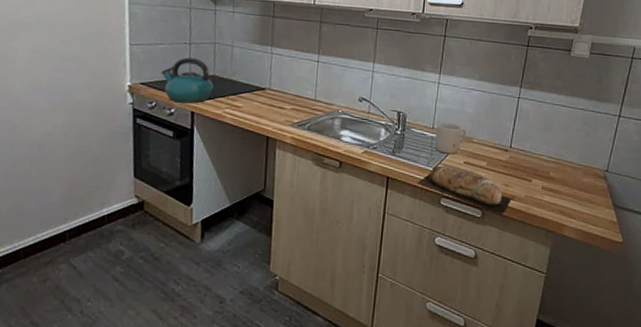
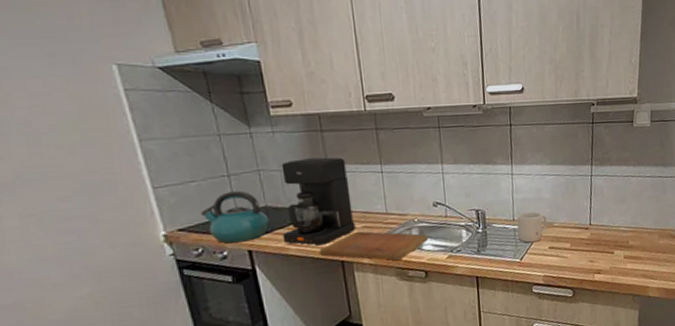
coffee maker: none [221,38,289,119] -> present [281,157,356,245]
cutting board: none [249,111,349,146] -> present [319,231,429,261]
bread loaf: present [418,165,512,215] -> none [508,254,598,290]

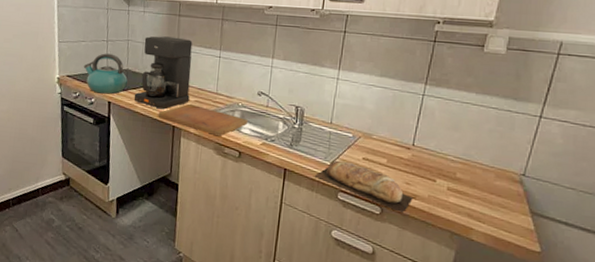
bread loaf: none [508,254,598,290] -> present [315,160,413,214]
mug: present [516,211,548,243] -> none [333,117,367,150]

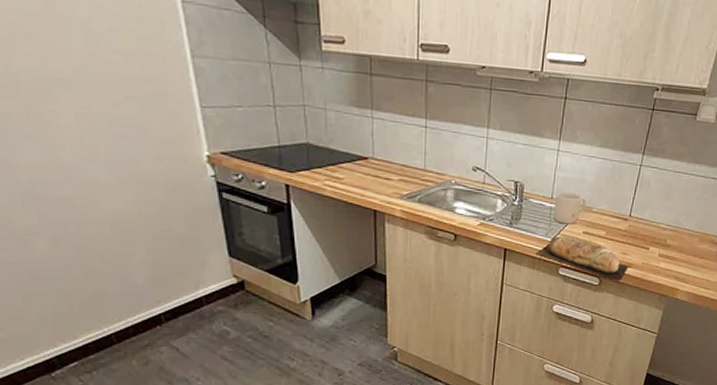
kettle: present [83,53,128,94] -> none [244,122,309,175]
coffee maker: present [134,36,193,109] -> none [320,100,392,191]
cutting board: present [158,103,248,137] -> none [354,183,463,219]
mug: none [333,117,367,150] -> present [554,191,587,224]

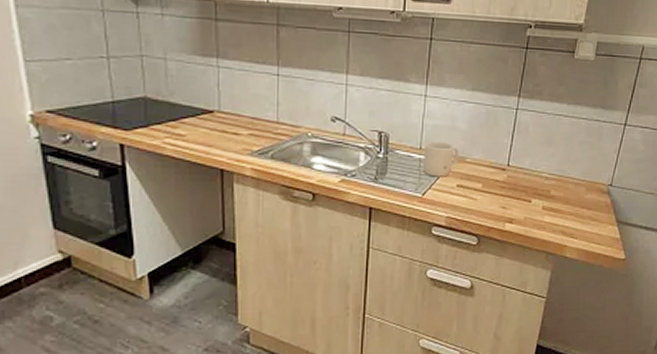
bread loaf: present [536,236,629,282] -> none [406,191,510,241]

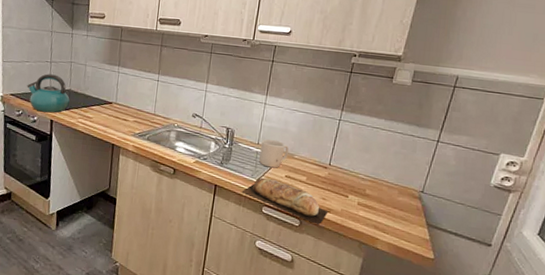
kettle: none [73,75,147,134] -> present [27,74,70,113]
bread loaf: none [406,191,510,241] -> present [243,177,328,226]

